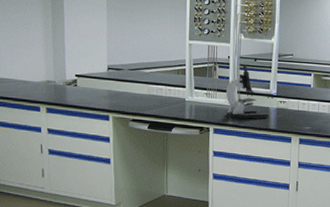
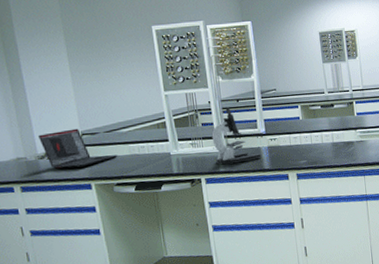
laptop: none [68,62,137,99] -> present [37,128,117,170]

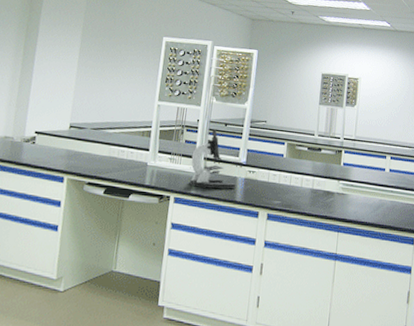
laptop: present [37,128,117,170] -> none [30,118,97,159]

